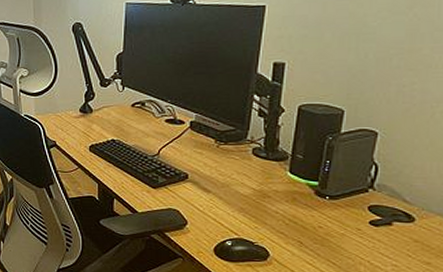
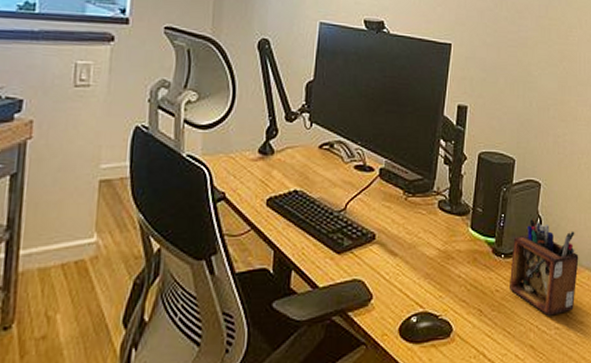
desk organizer: none [335,163,428,254] -> present [510,216,579,316]

